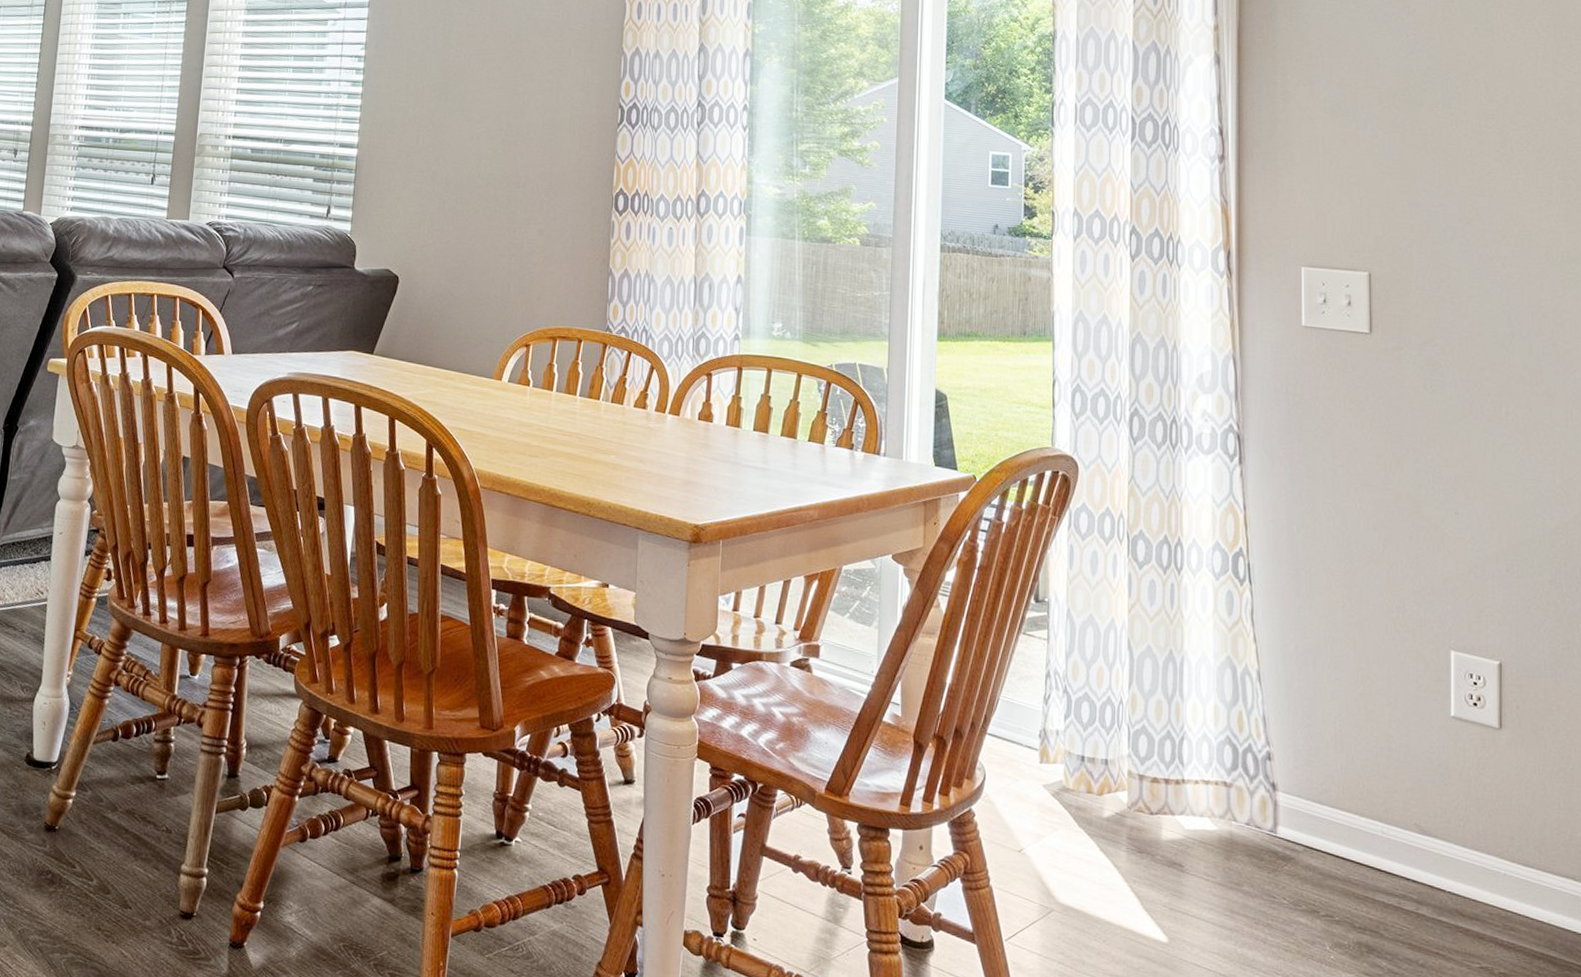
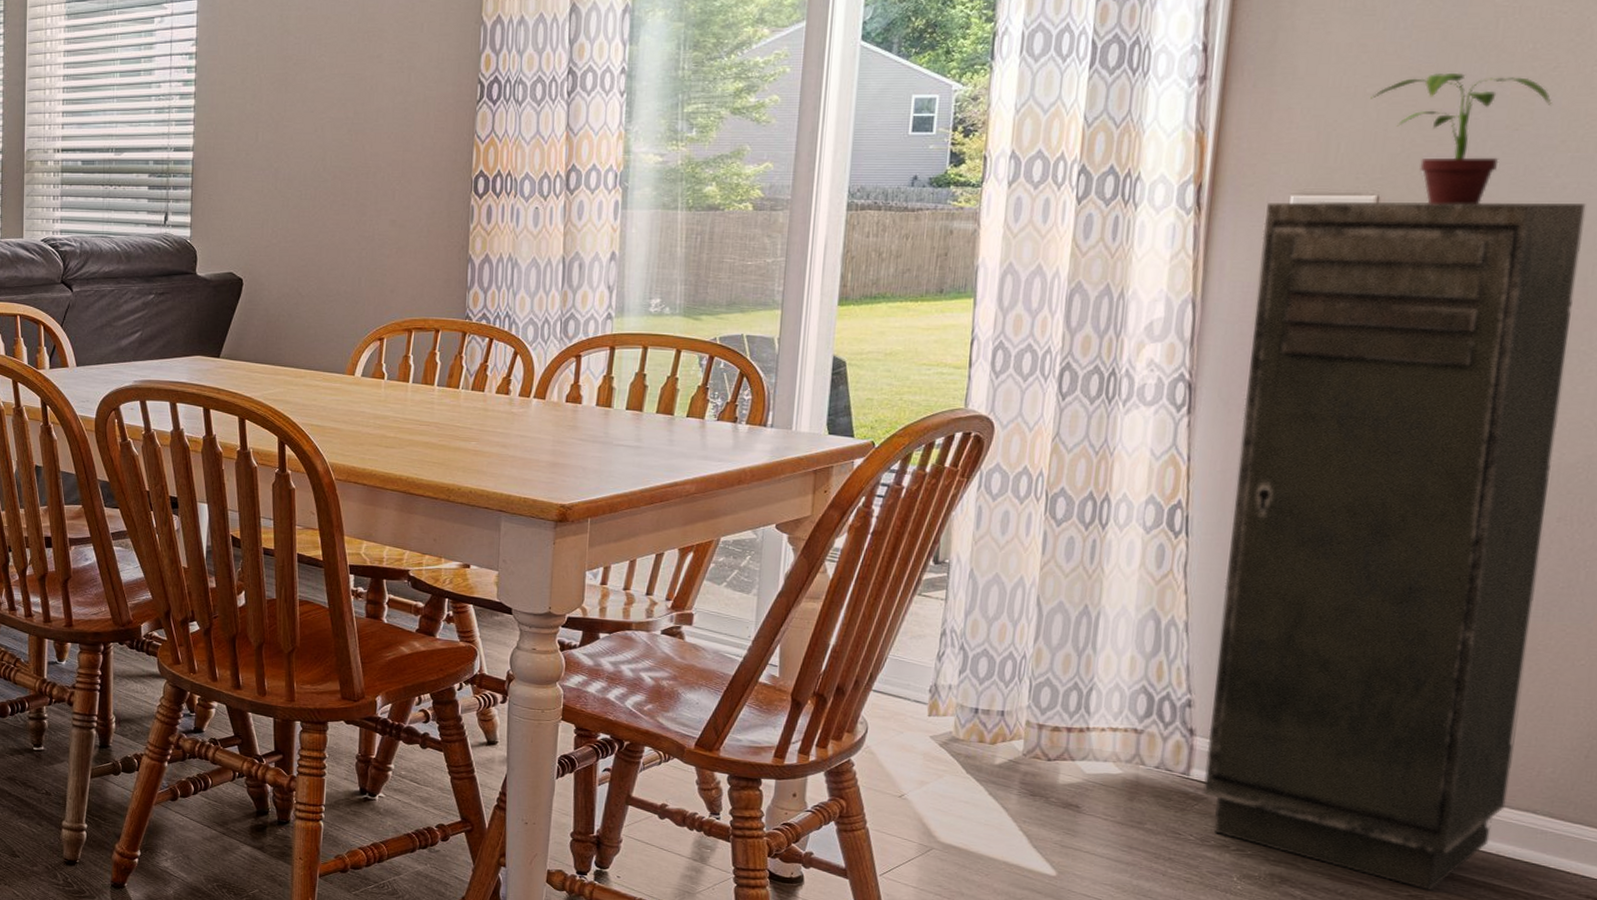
storage cabinet: none [1283,272,1548,962] -> present [1203,201,1586,890]
potted plant: none [1353,170,1491,286] -> present [1370,72,1552,204]

